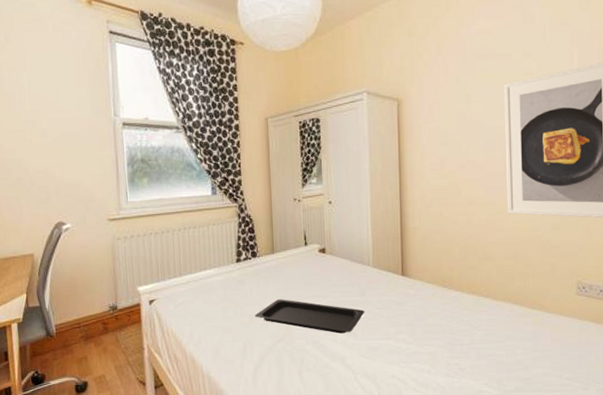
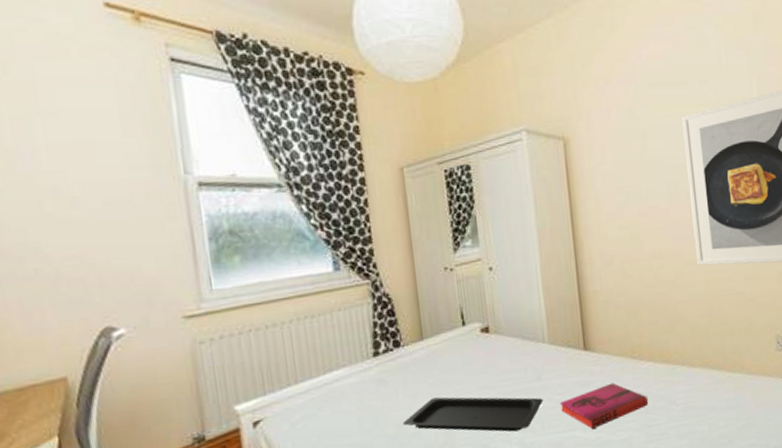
hardback book: none [378,305,453,341] -> present [559,382,648,430]

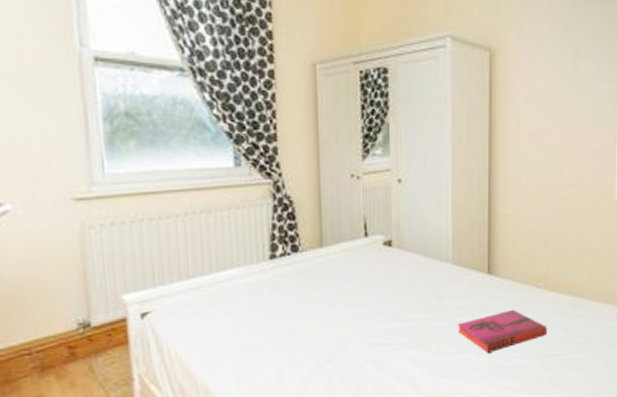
serving tray: present [402,397,544,432] -> none [294,306,441,348]

